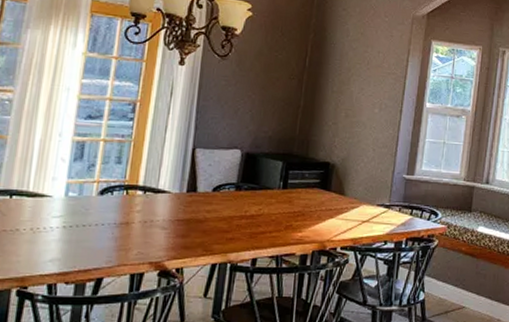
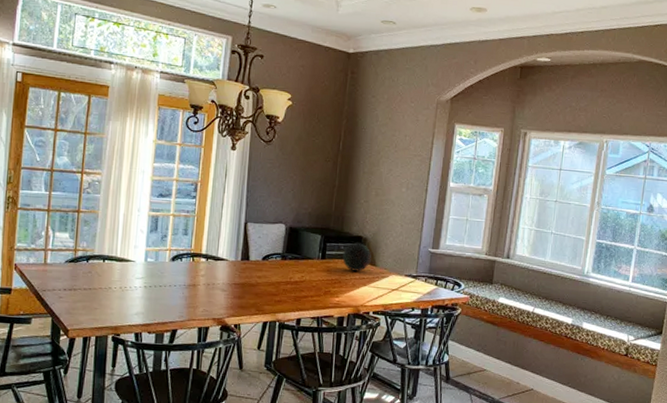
decorative orb: none [307,169,340,202] -> present [342,242,371,272]

